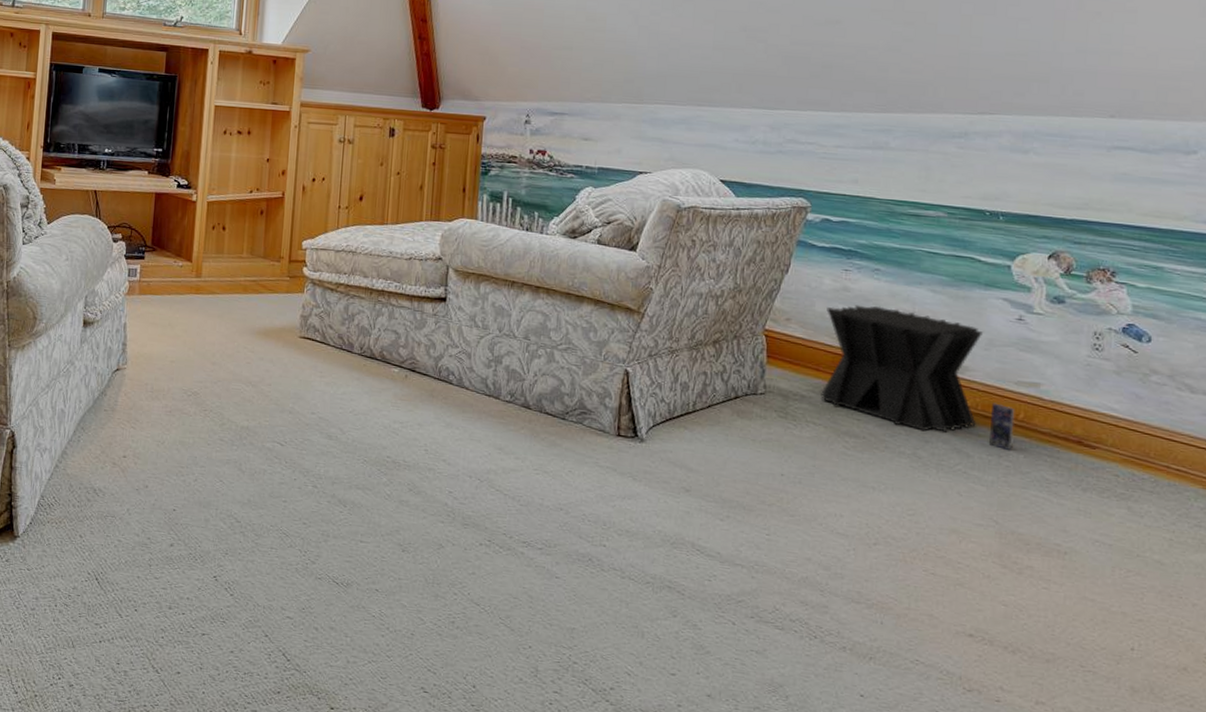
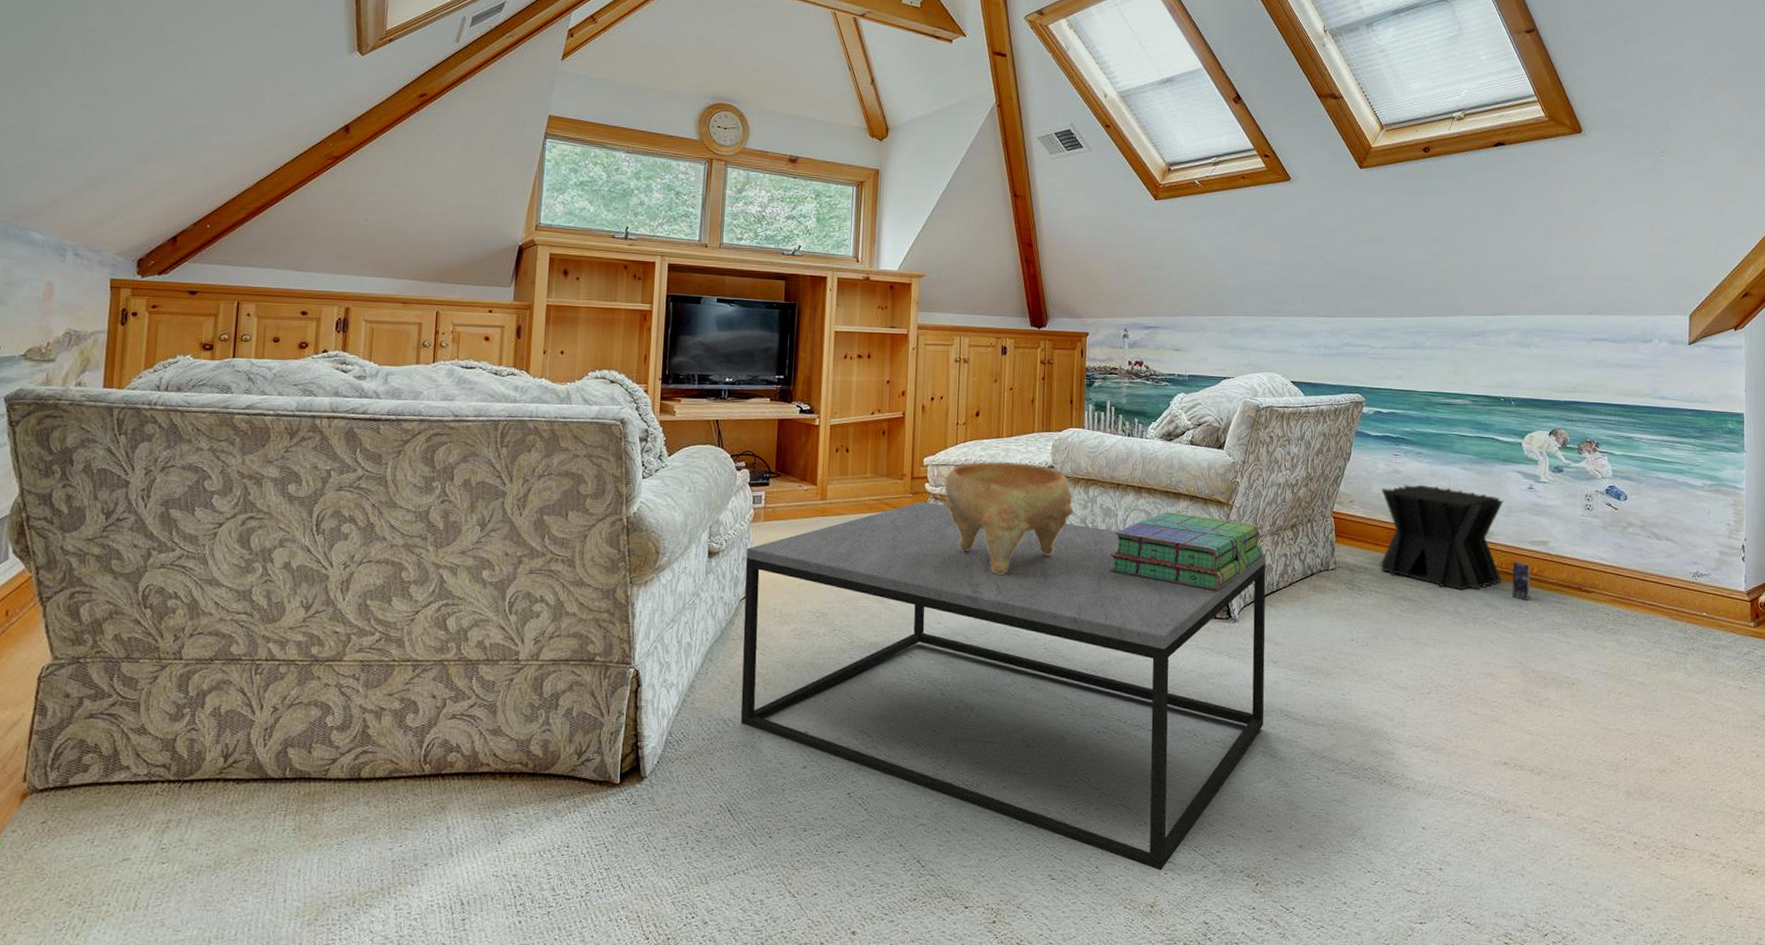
coffee table: none [110,286,682,700] -> present [740,502,1266,871]
decorative bowl: none [322,248,462,368] -> present [943,461,1073,574]
stack of books: none [500,315,679,406] -> present [1109,511,1263,590]

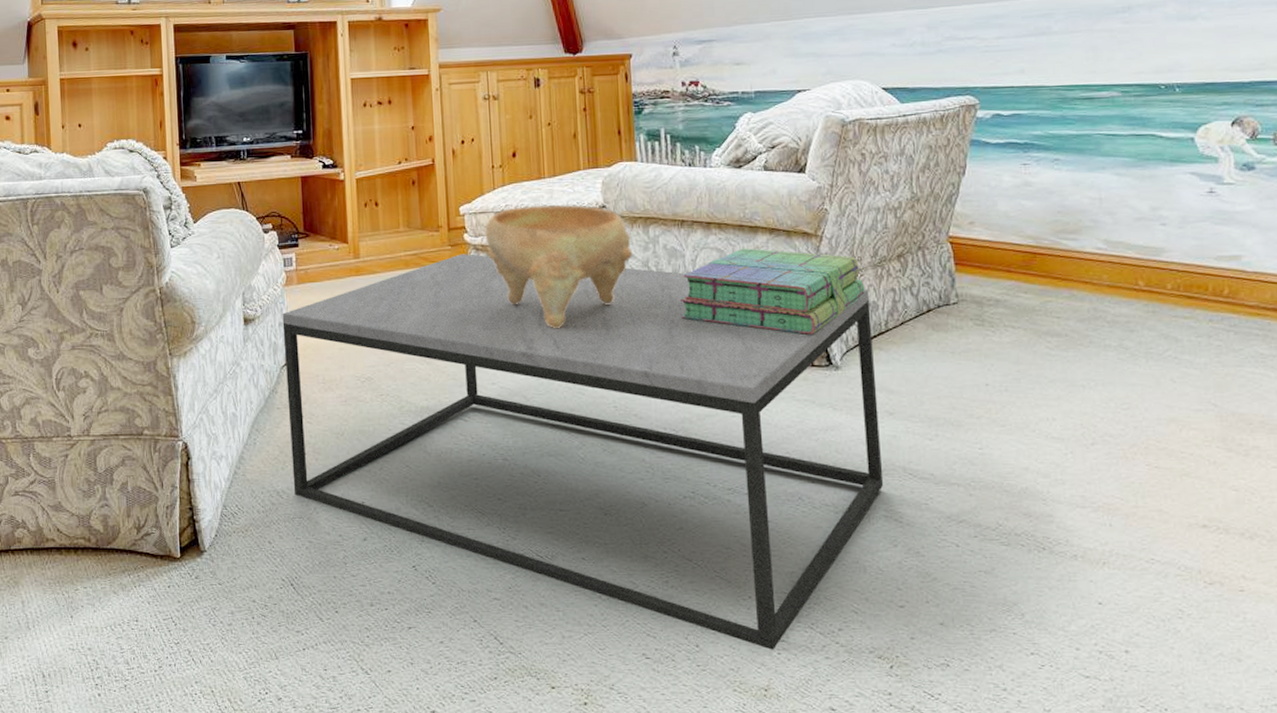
side table: present [1380,484,1531,601] -> none [1010,197,1223,330]

